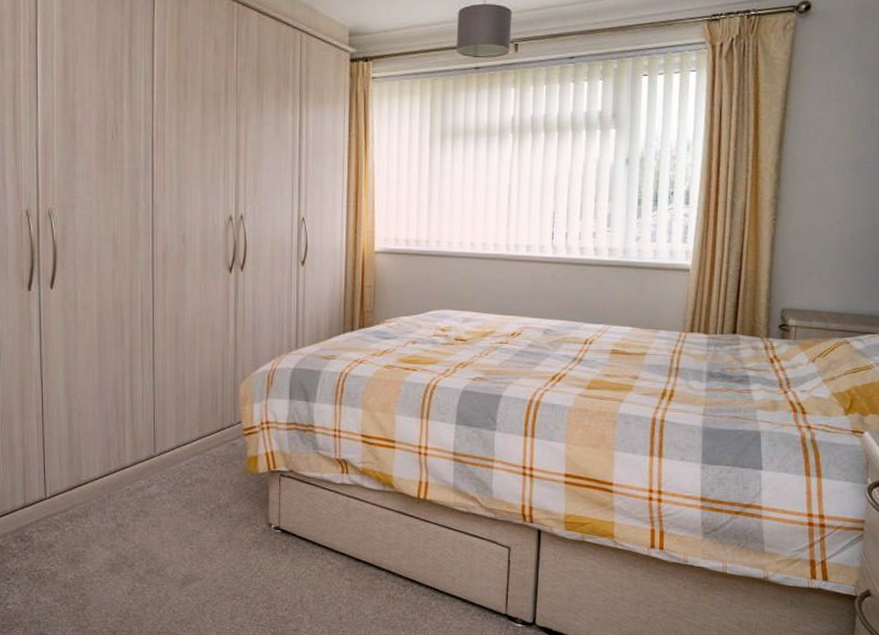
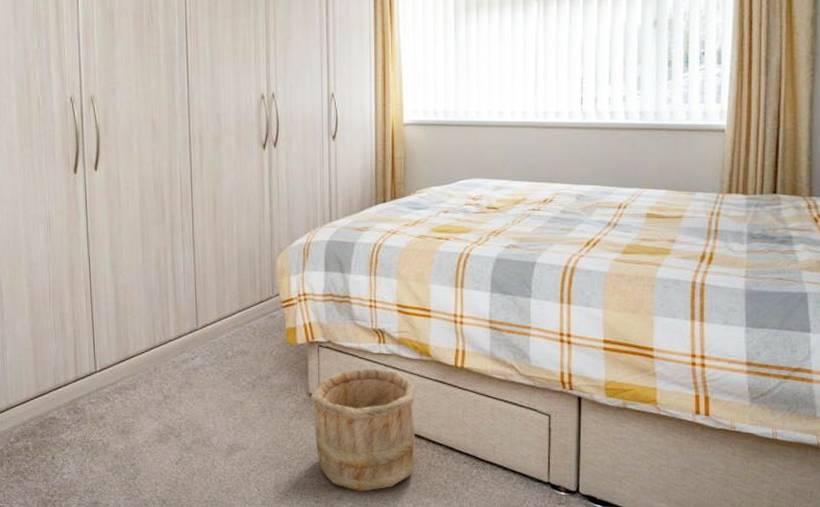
wooden bucket: none [270,499,377,623] -> present [310,368,415,491]

